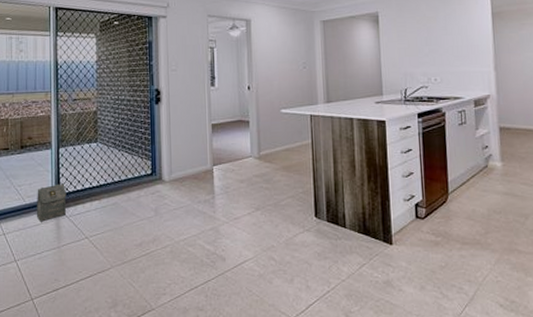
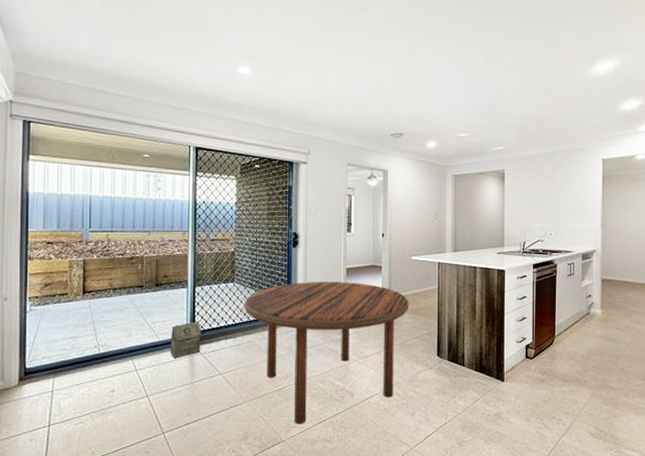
dining table: none [108,138,281,291] -> present [244,282,409,424]

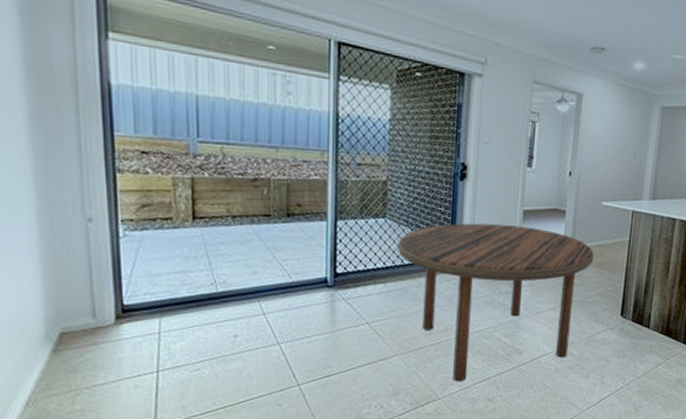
bag: present [170,321,202,359] -> none [305,261,345,303]

